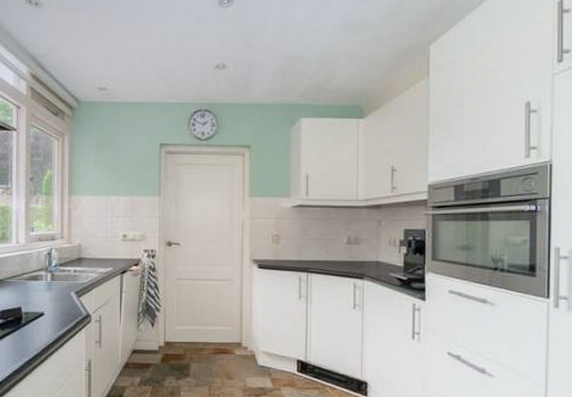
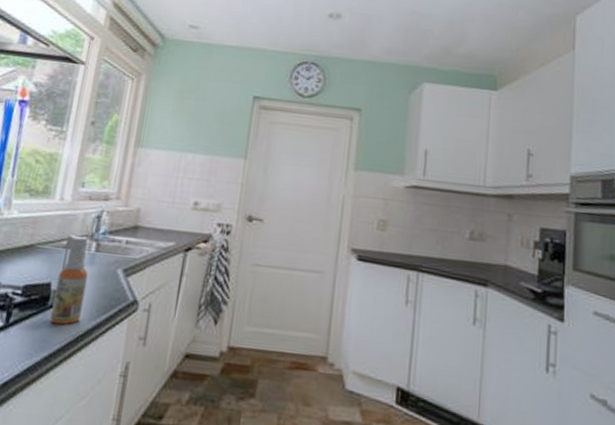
spray bottle: none [25,269,49,337] -> present [49,234,89,325]

